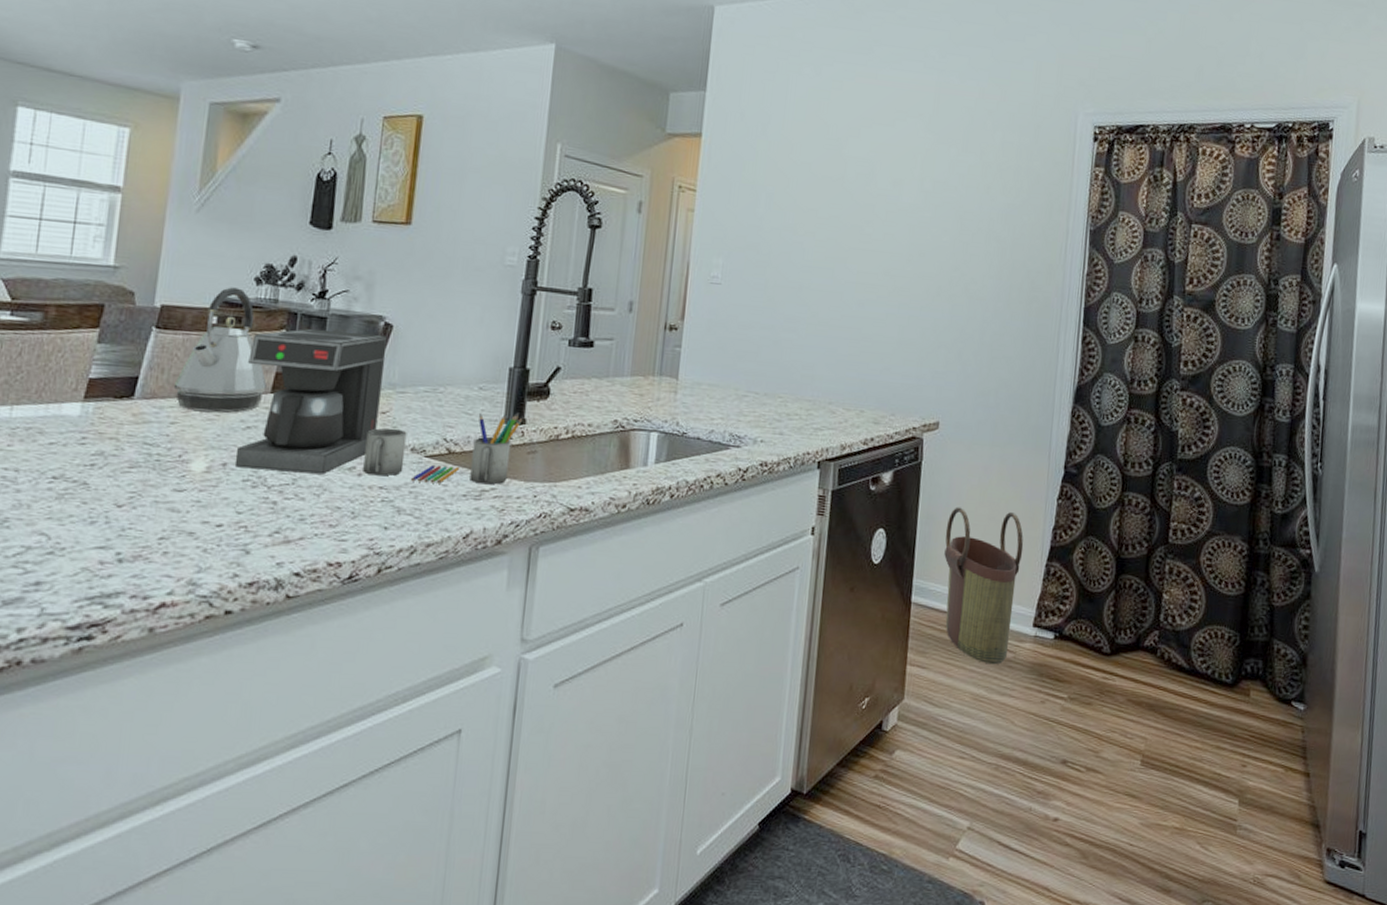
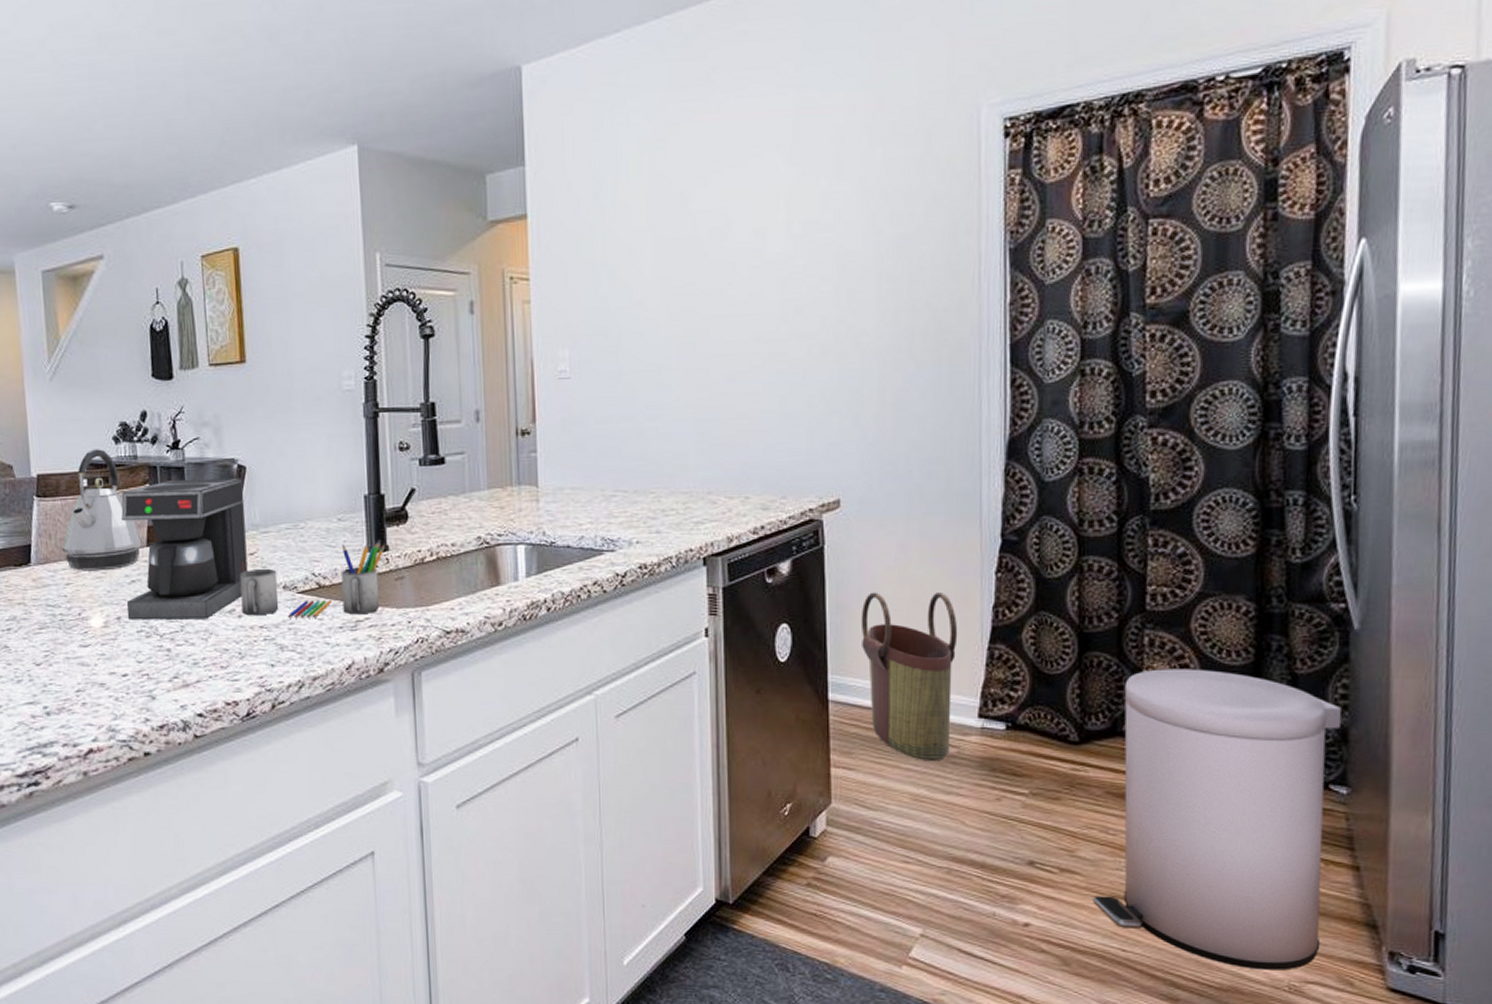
pedal bin: none [1110,593,1303,864] -> present [1093,669,1342,970]

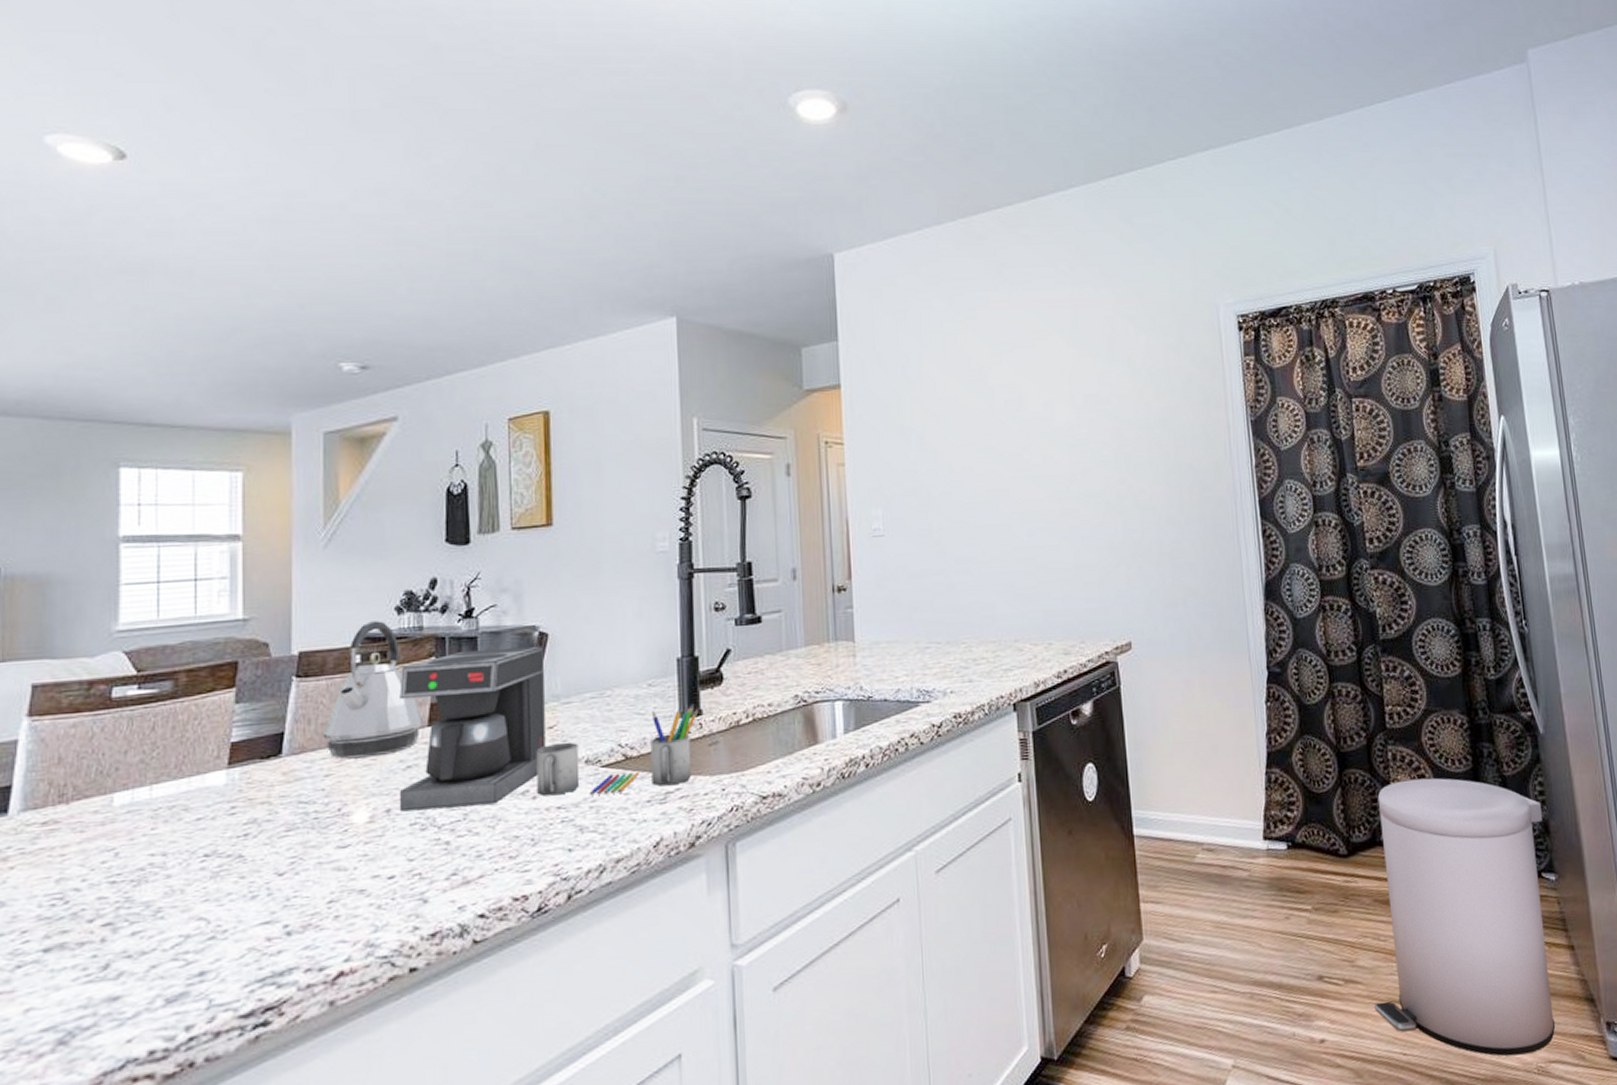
shopping bag: present [860,592,958,762] -> none [1156,723,1242,888]

